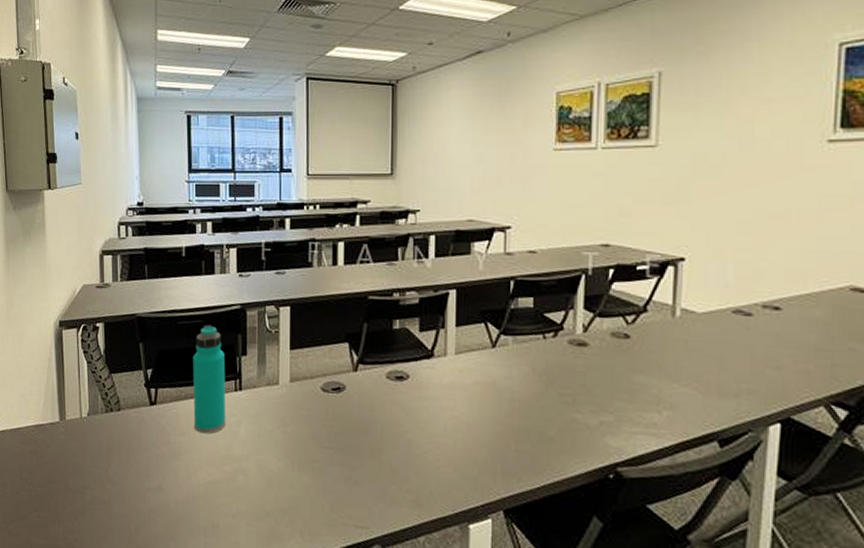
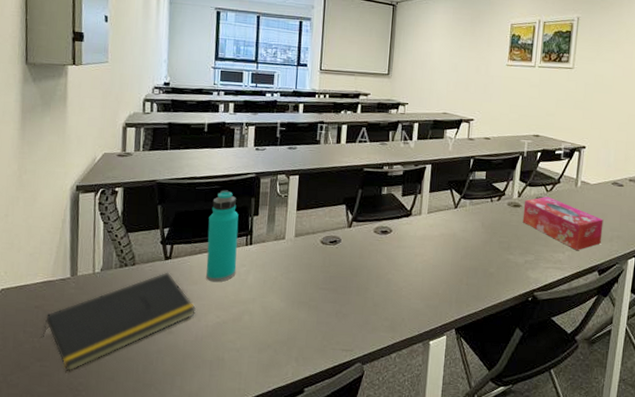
notepad: none [37,419,185,525] -> present [42,272,196,371]
tissue box: none [592,331,722,411] -> present [522,196,604,251]

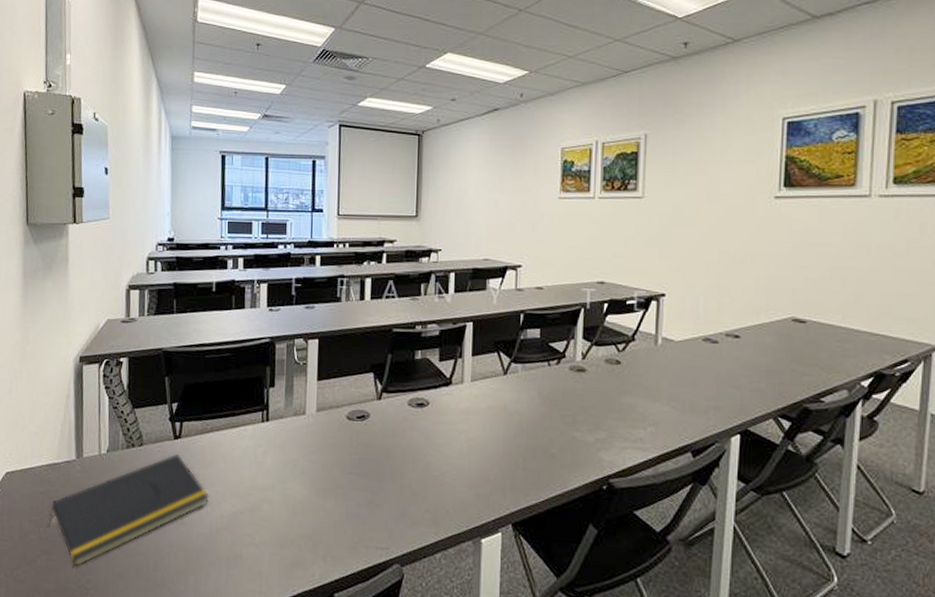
water bottle: present [206,190,239,283] -> none [219,358,253,466]
tissue box: present [522,196,604,251] -> none [589,357,695,427]

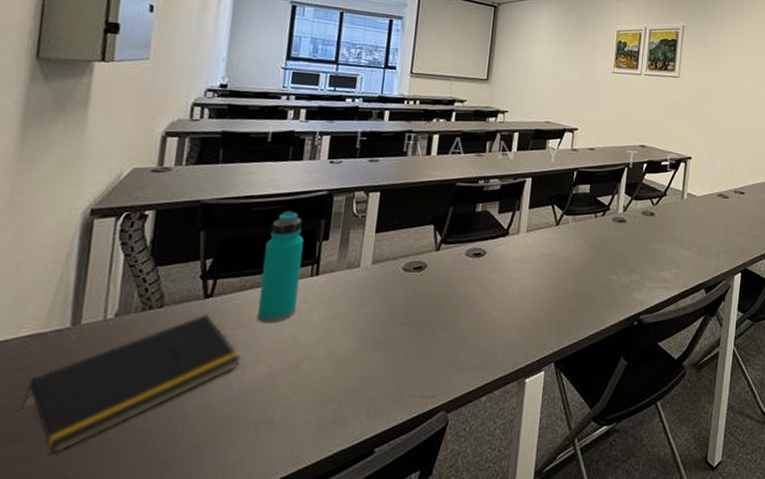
water bottle: none [219,358,253,466] -> present [257,210,304,324]

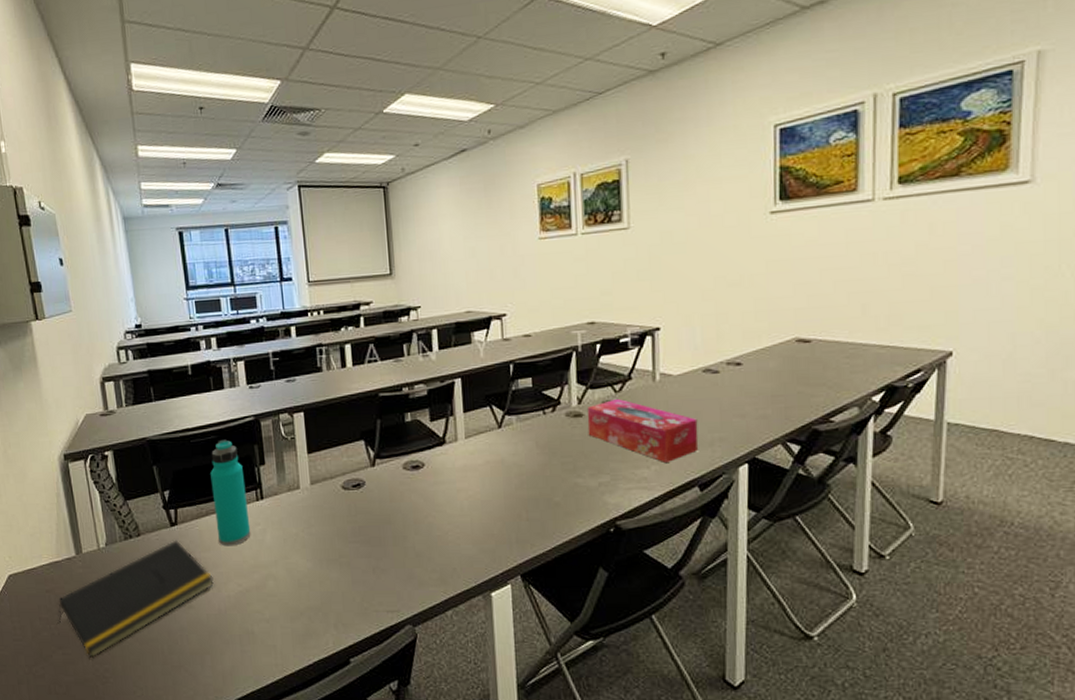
tissue box: none [628,210,710,268] -> present [587,398,699,464]

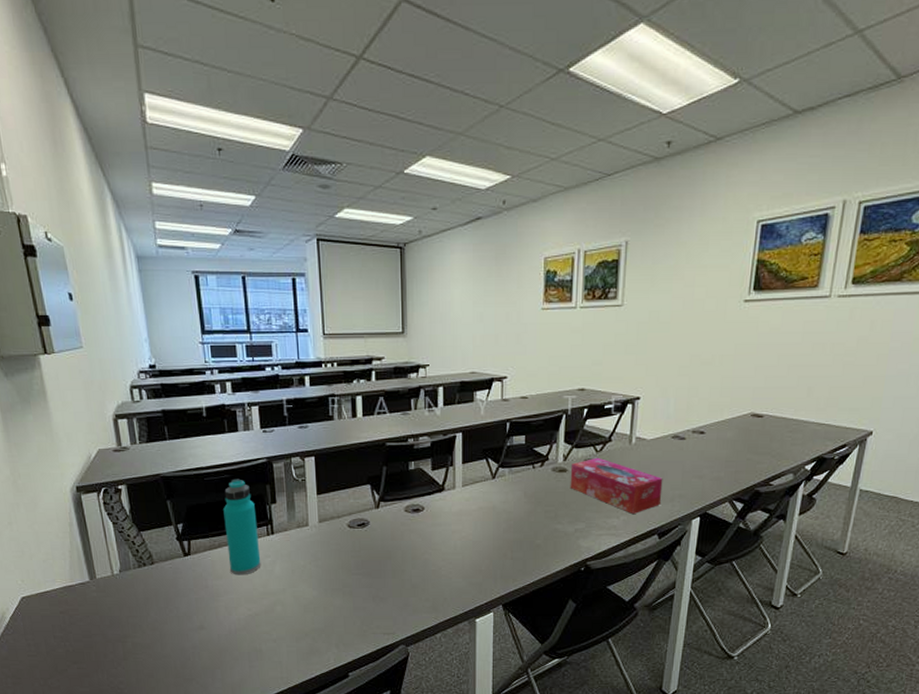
notepad: present [58,540,214,658] -> none [73,568,225,671]

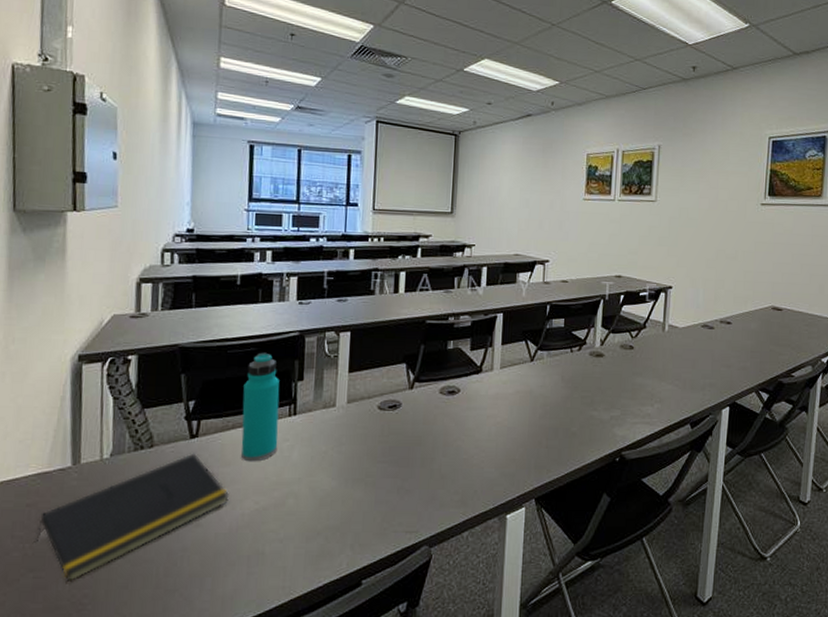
notepad: none [73,568,225,671] -> present [35,453,229,581]
tissue box: present [570,457,663,515] -> none [606,343,694,403]

